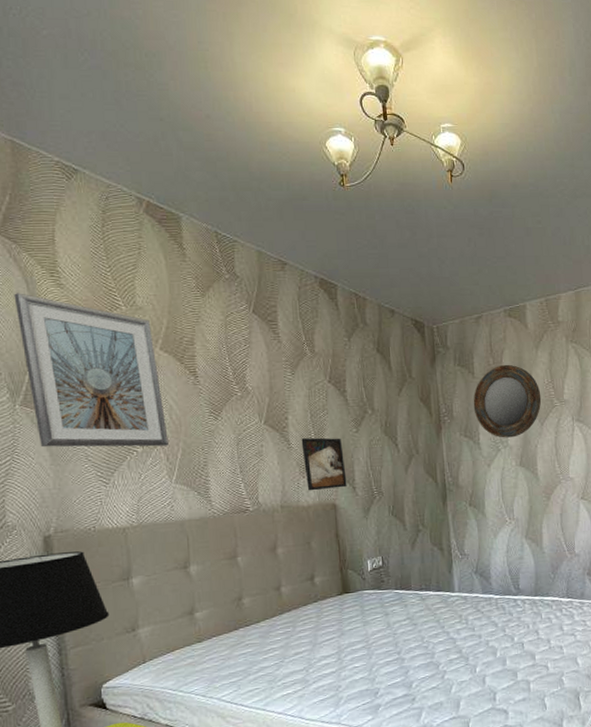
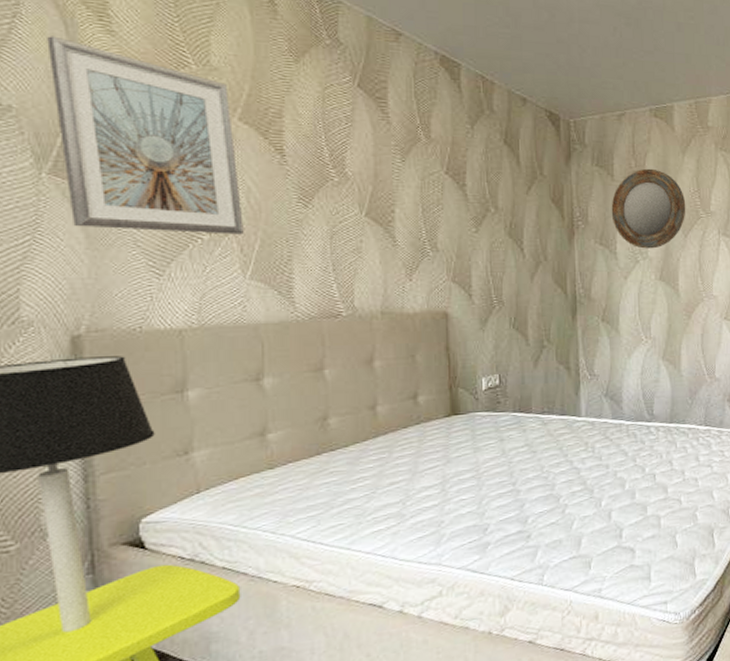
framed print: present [301,437,347,491] -> none [409,236,462,296]

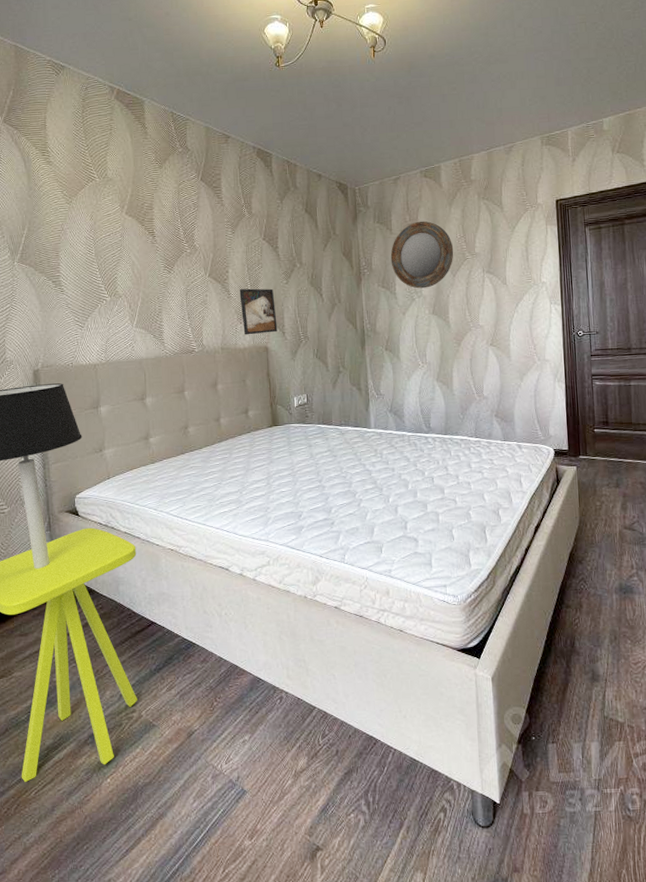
picture frame: present [47,36,244,235] -> none [15,170,131,297]
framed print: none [409,236,462,296] -> present [239,288,278,335]

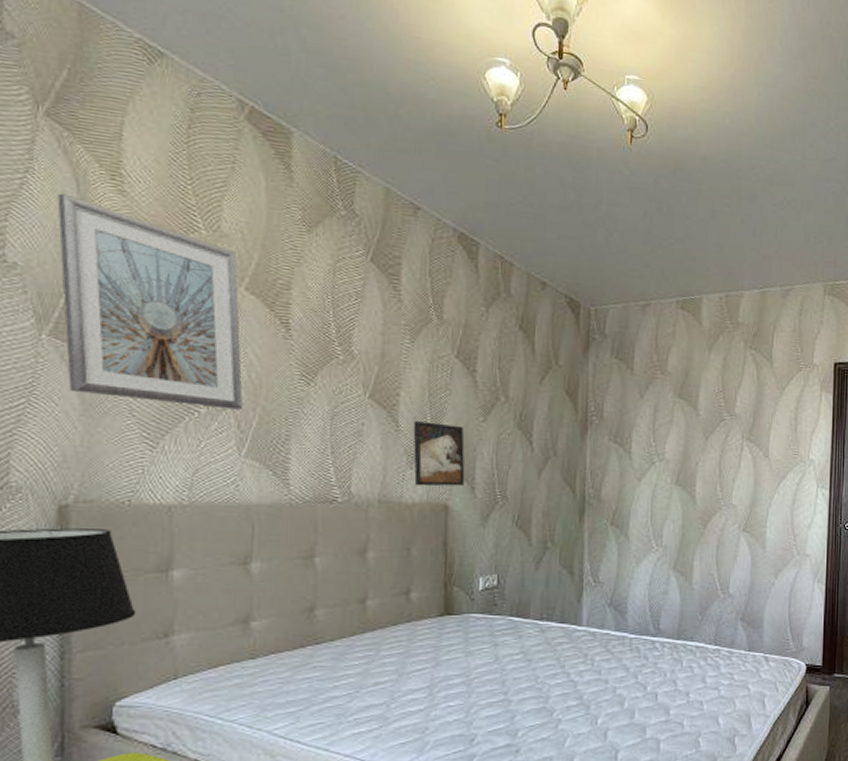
picture frame: none [15,170,131,297] -> present [57,193,243,410]
home mirror: present [390,221,454,289] -> none [628,363,709,451]

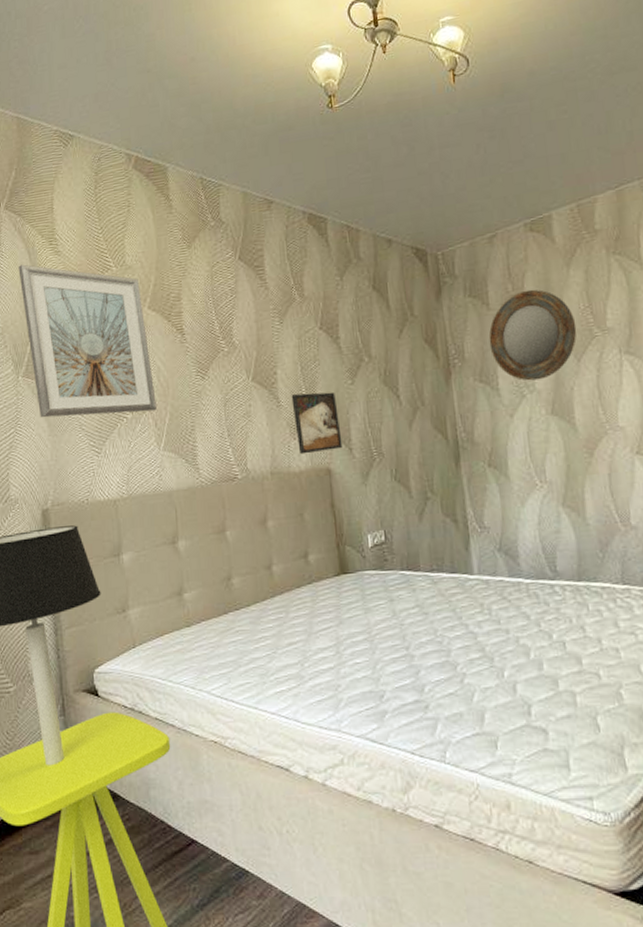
home mirror: none [628,363,709,451] -> present [488,289,577,381]

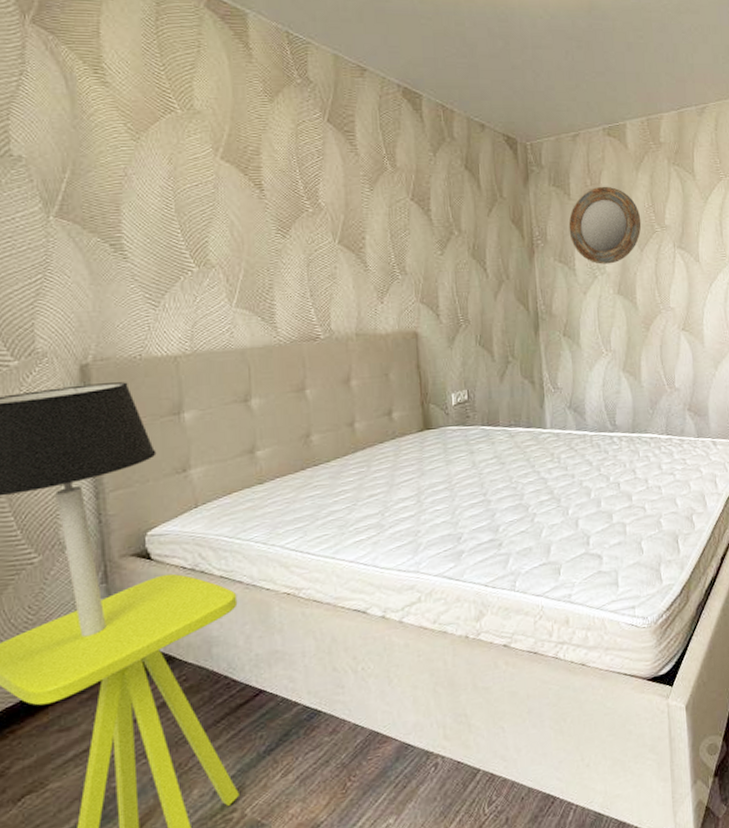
picture frame: present [18,264,157,418] -> none [50,90,229,267]
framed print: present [291,392,343,455] -> none [380,260,430,318]

